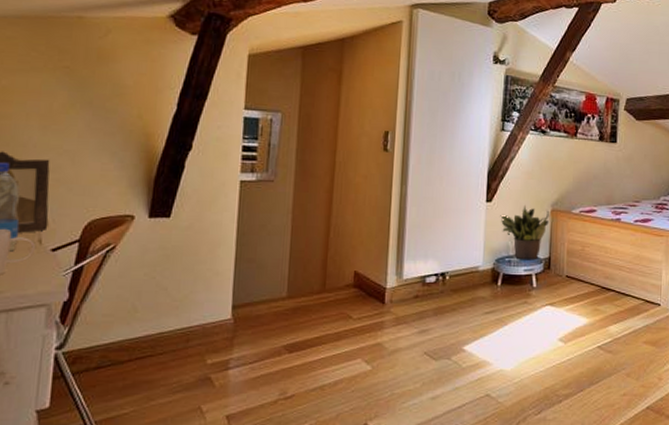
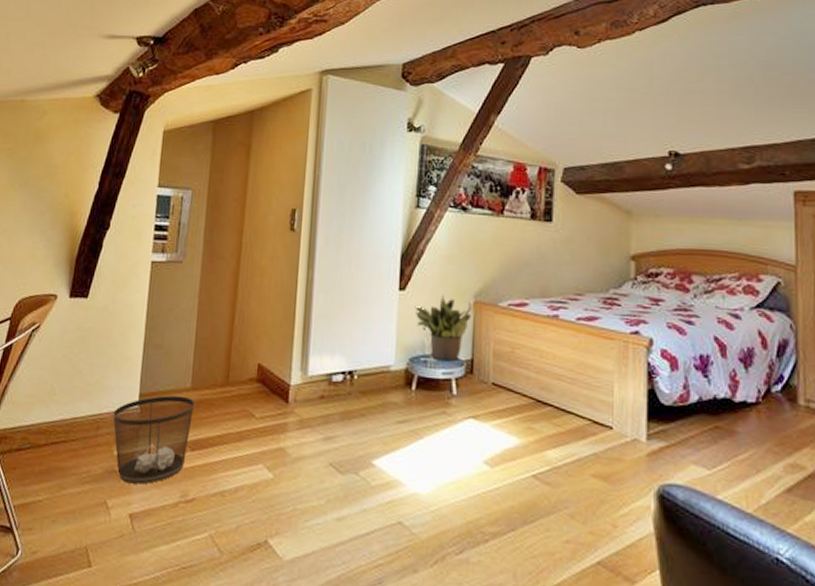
waste bin: none [204,304,292,388] -> present [113,395,195,485]

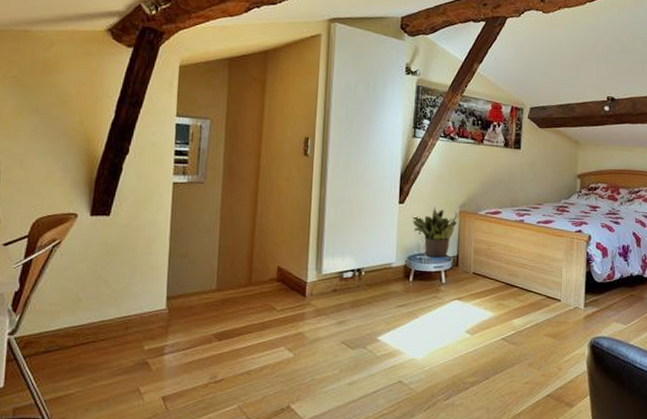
waste bin: present [113,395,195,485] -> none [141,296,221,372]

